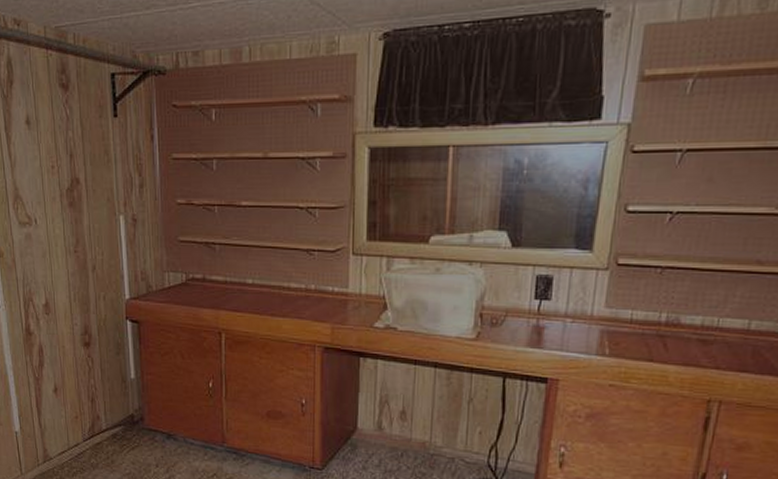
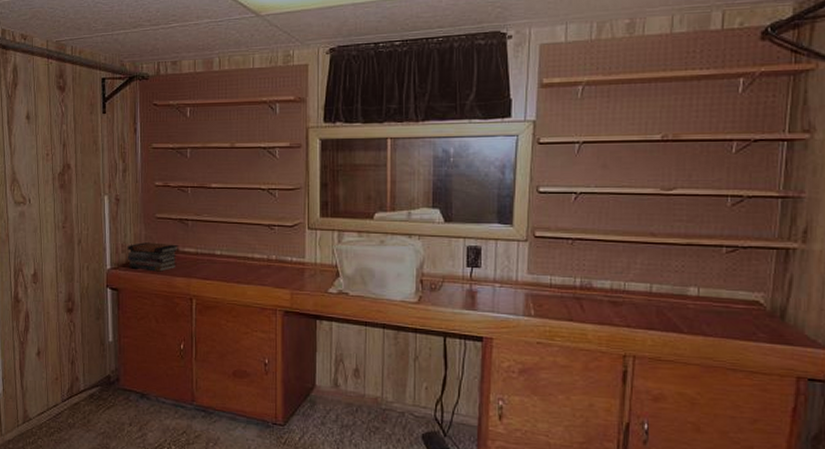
book stack: none [147,269,206,303] -> present [127,242,179,272]

